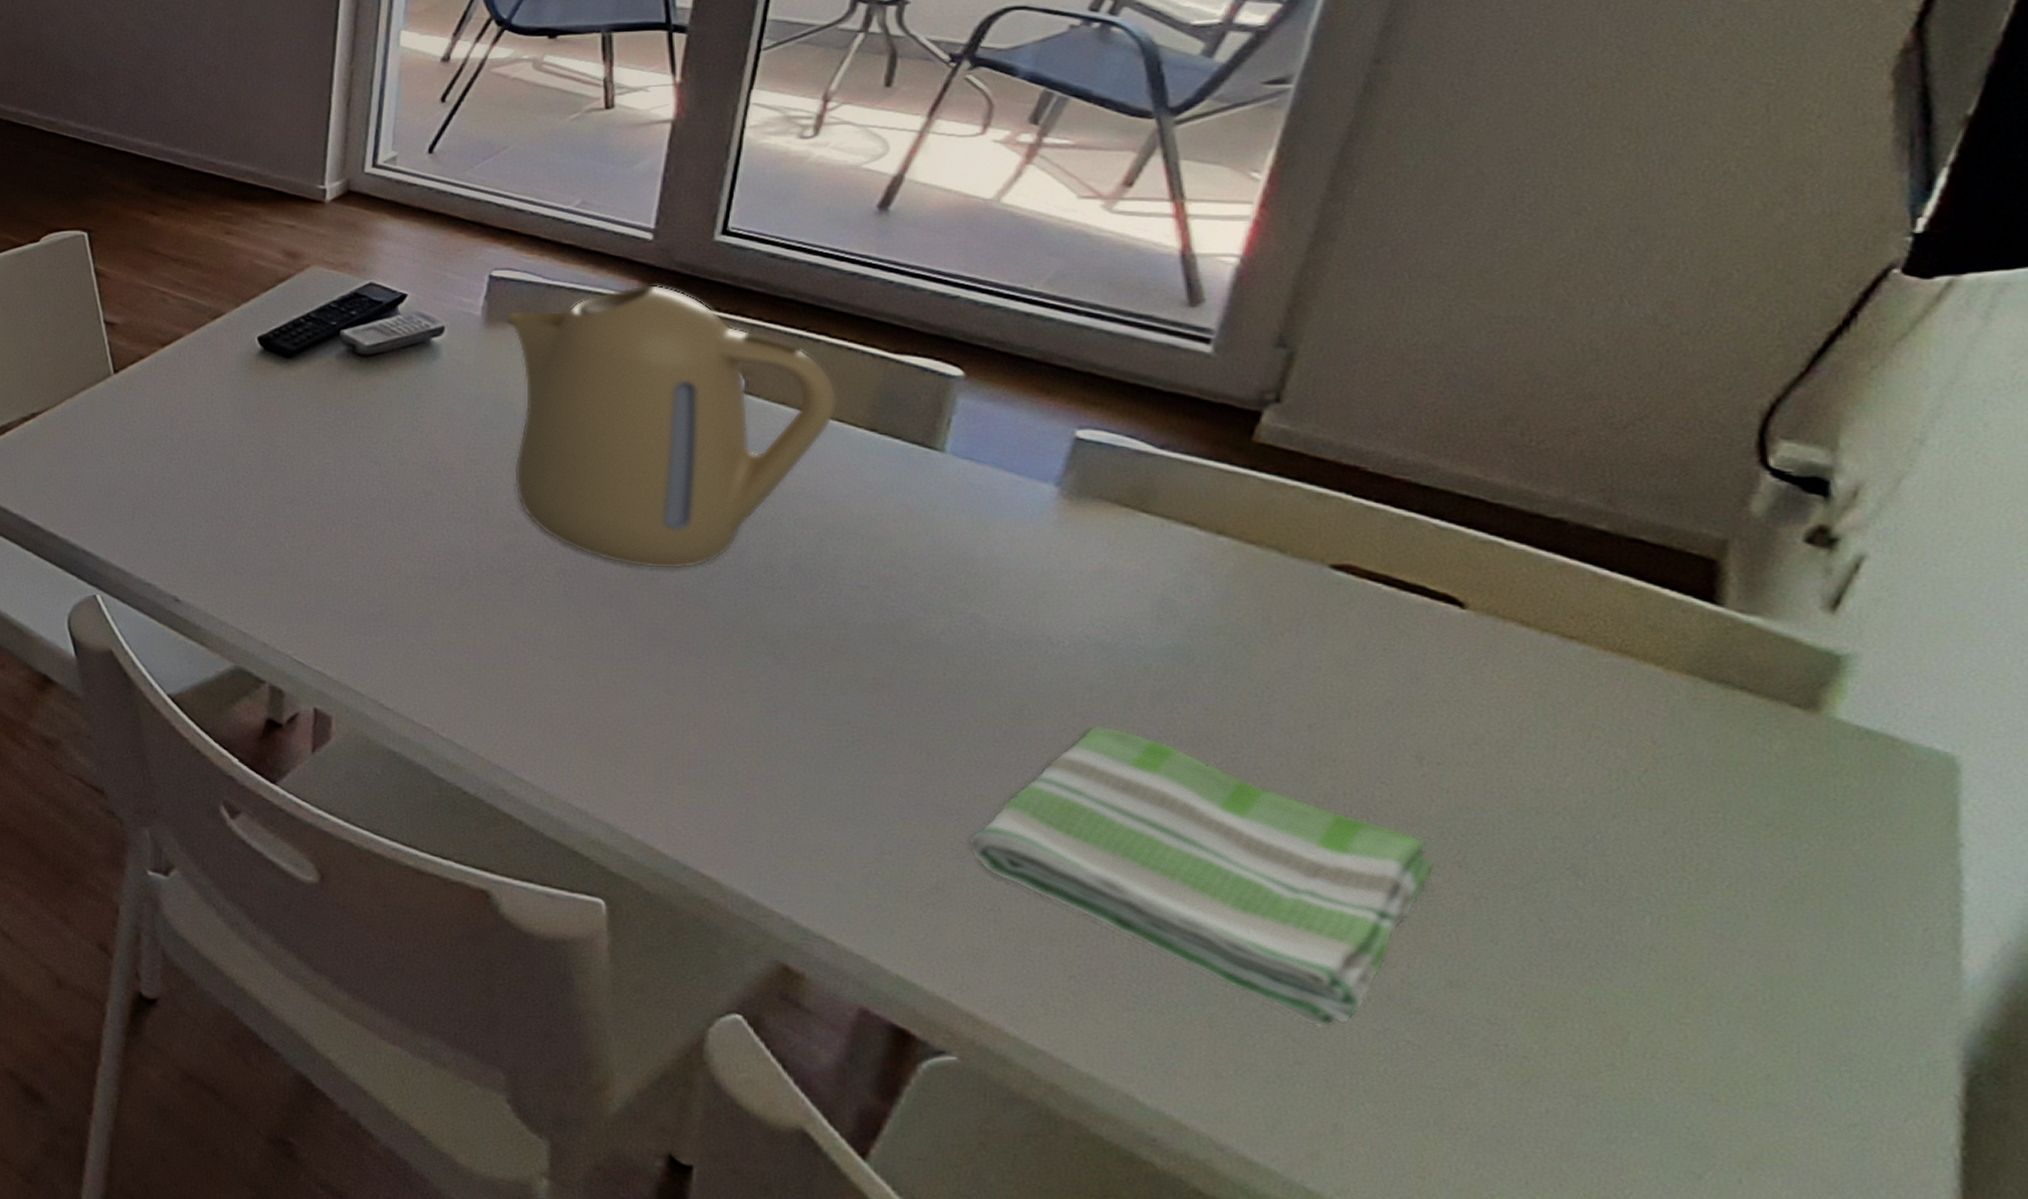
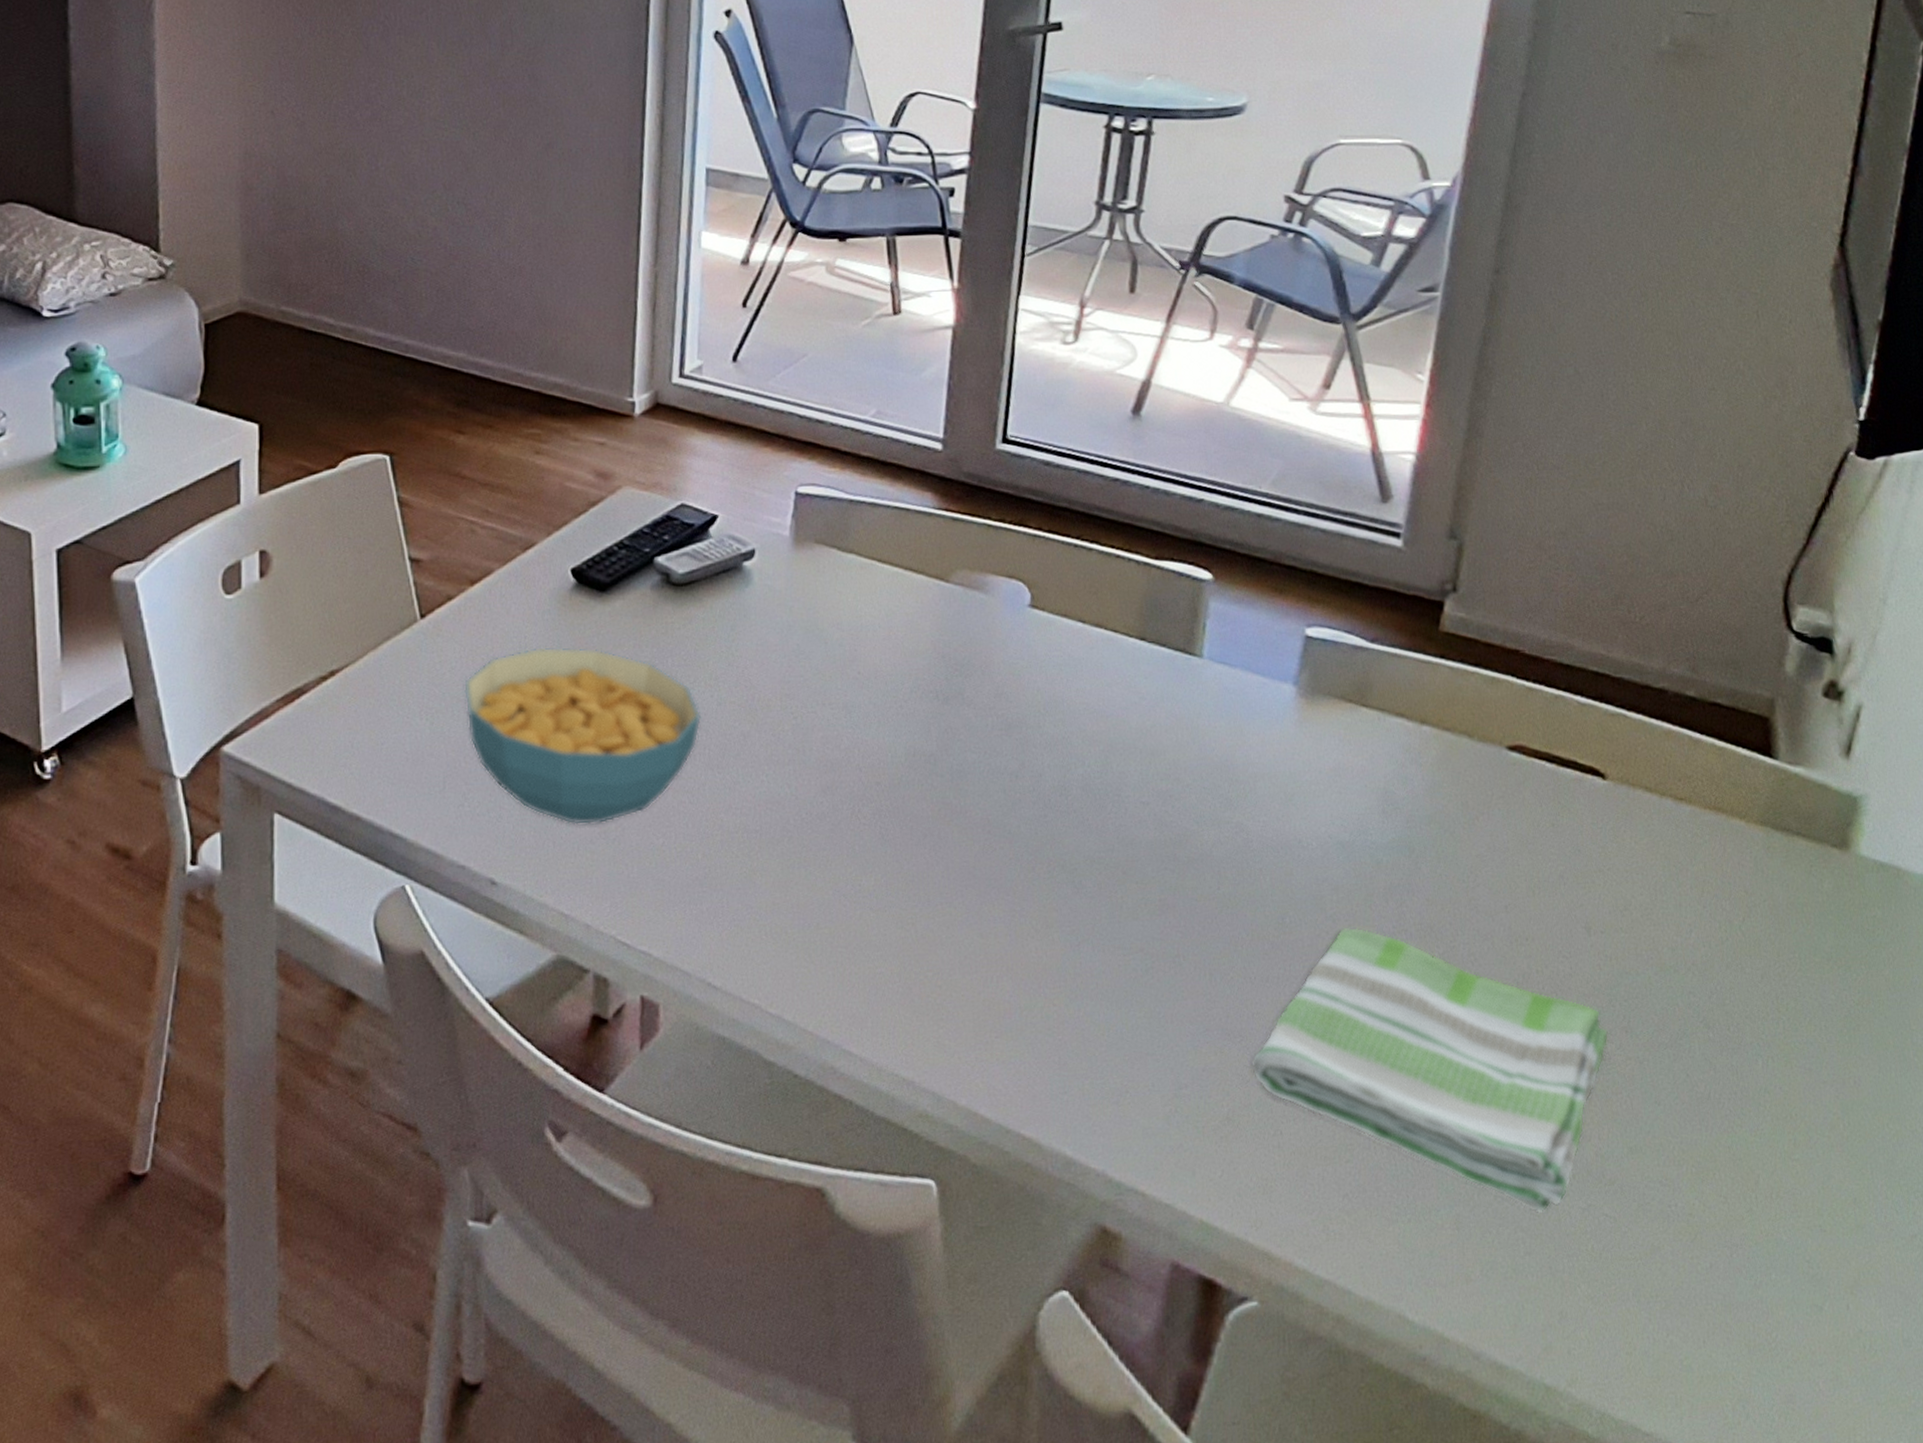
cereal bowl: none [152,403,383,560] -> present [463,646,702,826]
kettle: present [506,284,837,570] -> none [813,496,1111,802]

